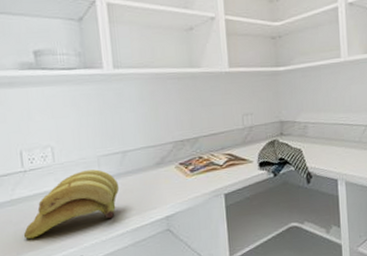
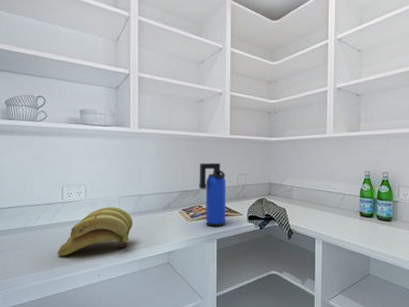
smoke grenade: none [194,103,234,181] -> present [199,163,227,227]

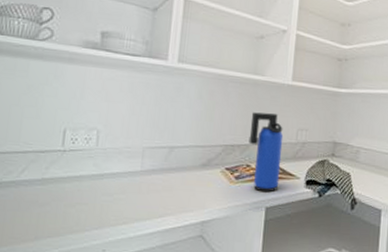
banana bunch: present [57,207,133,256] -> none [46,160,160,224]

